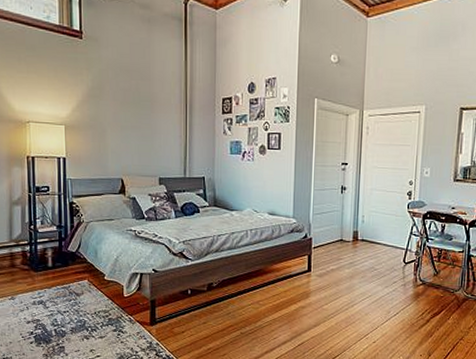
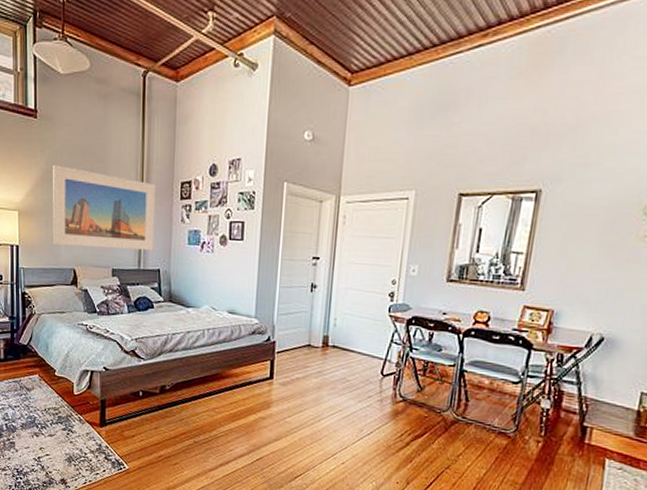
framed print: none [99,82,199,161] -> present [52,164,156,251]

